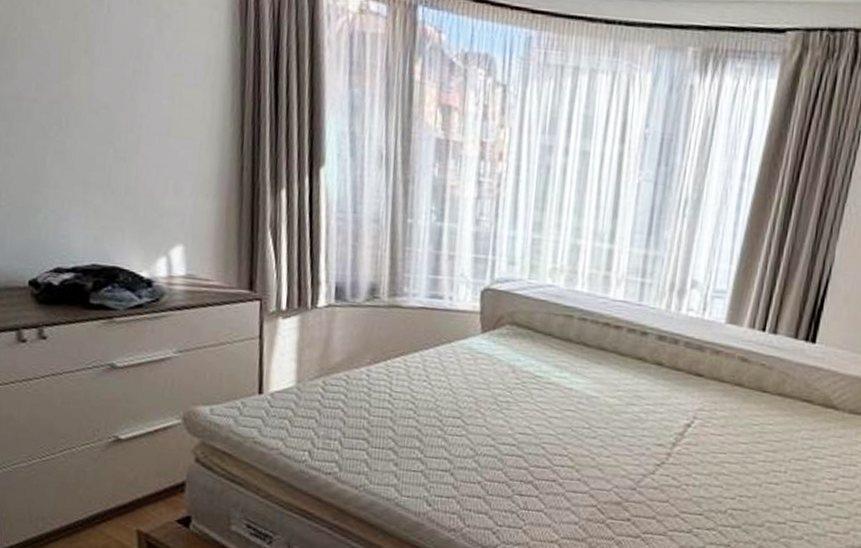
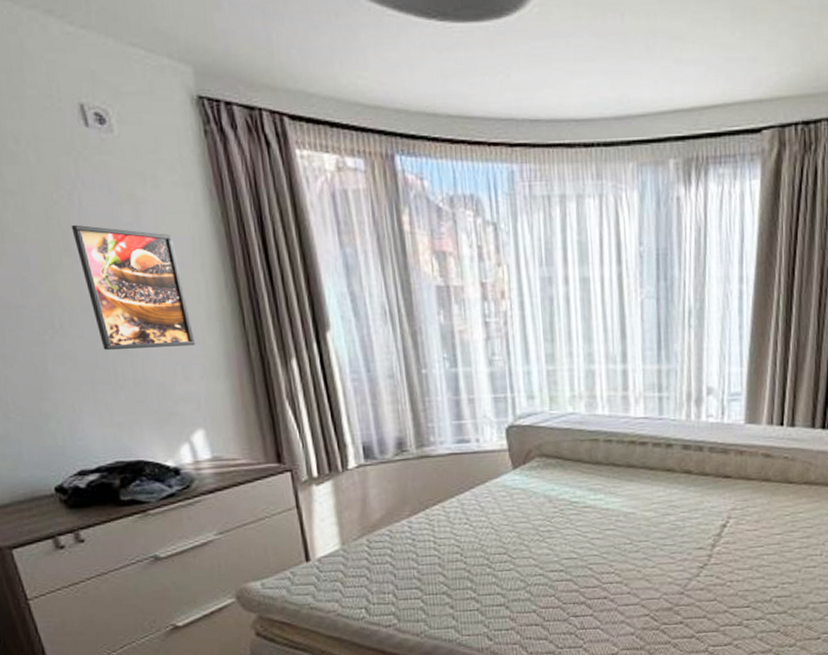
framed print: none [95,29,192,162] -> present [71,224,196,351]

